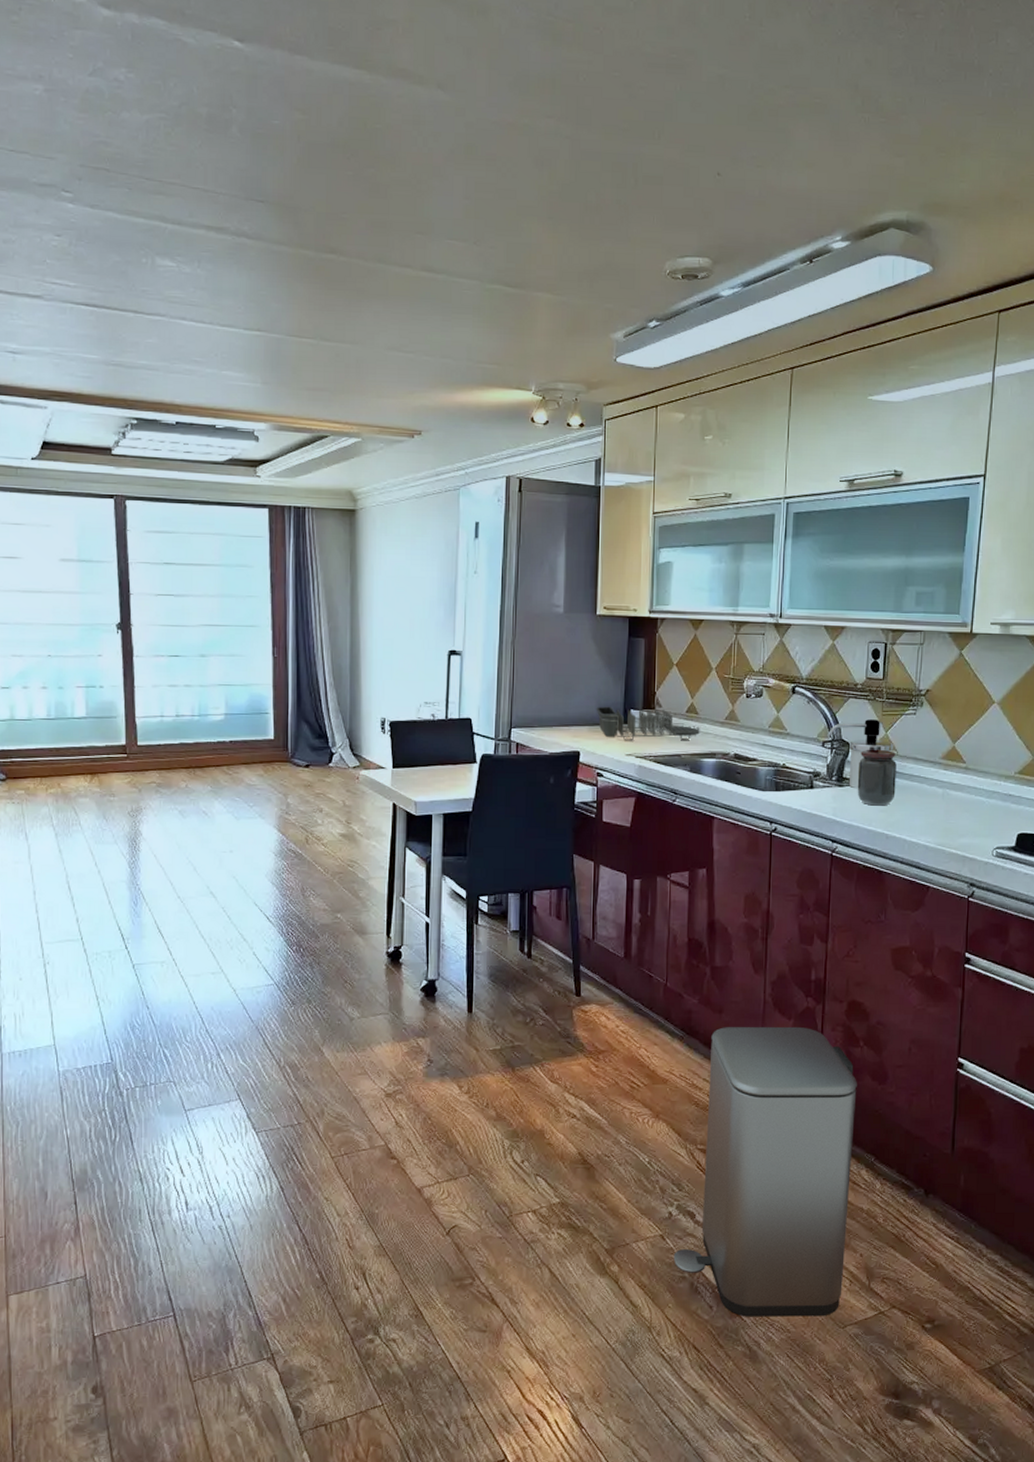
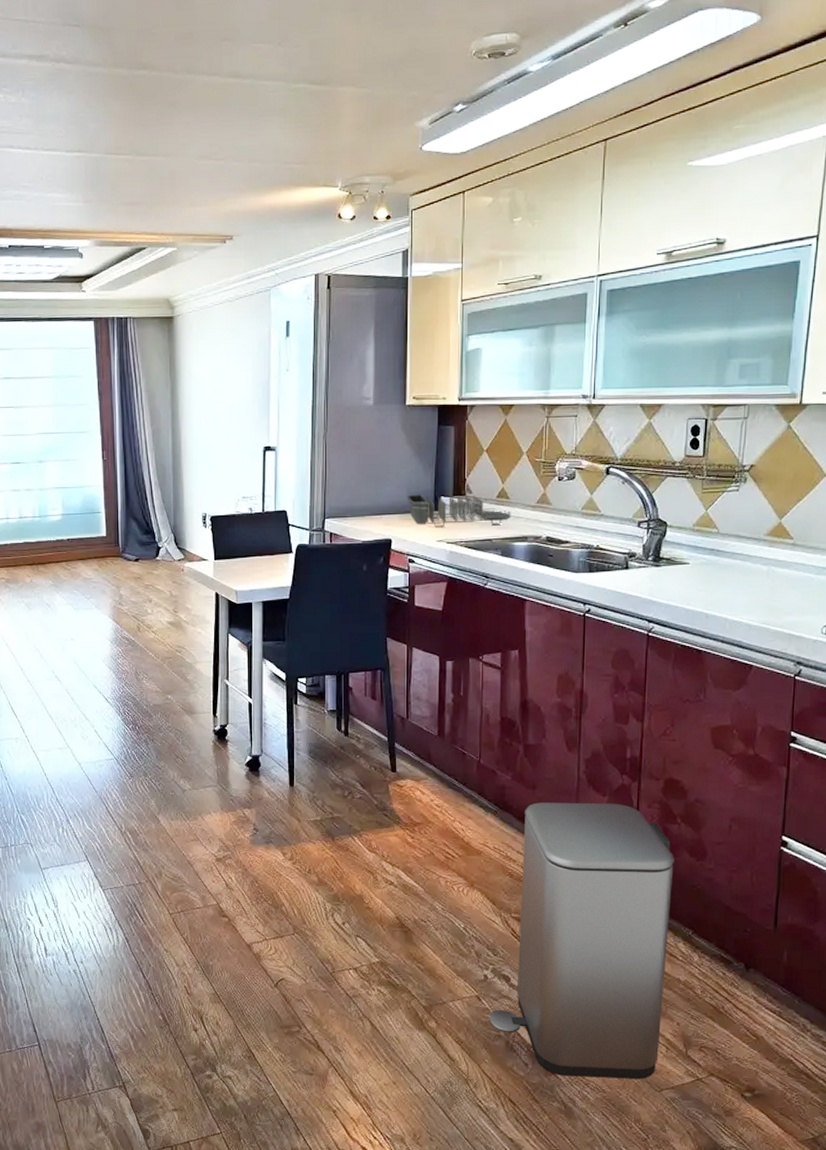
soap dispenser: present [827,719,893,789] -> none [643,498,714,569]
jar: present [857,749,896,806] -> none [675,527,717,585]

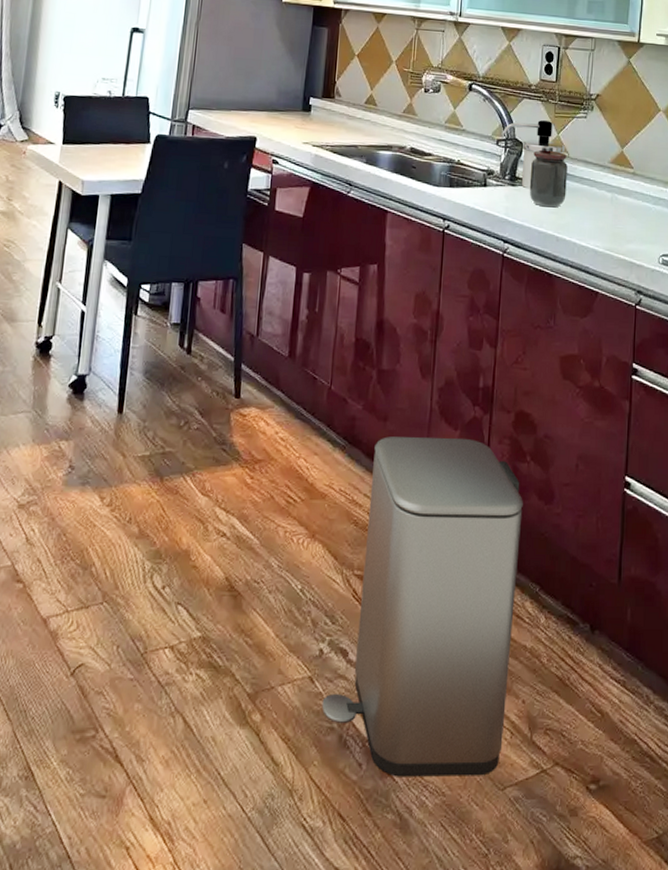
dish rack: present [407,494,511,528] -> none [275,92,378,131]
soap dispenser: none [643,498,714,569] -> present [502,120,565,189]
jar: none [675,527,717,585] -> present [529,149,568,208]

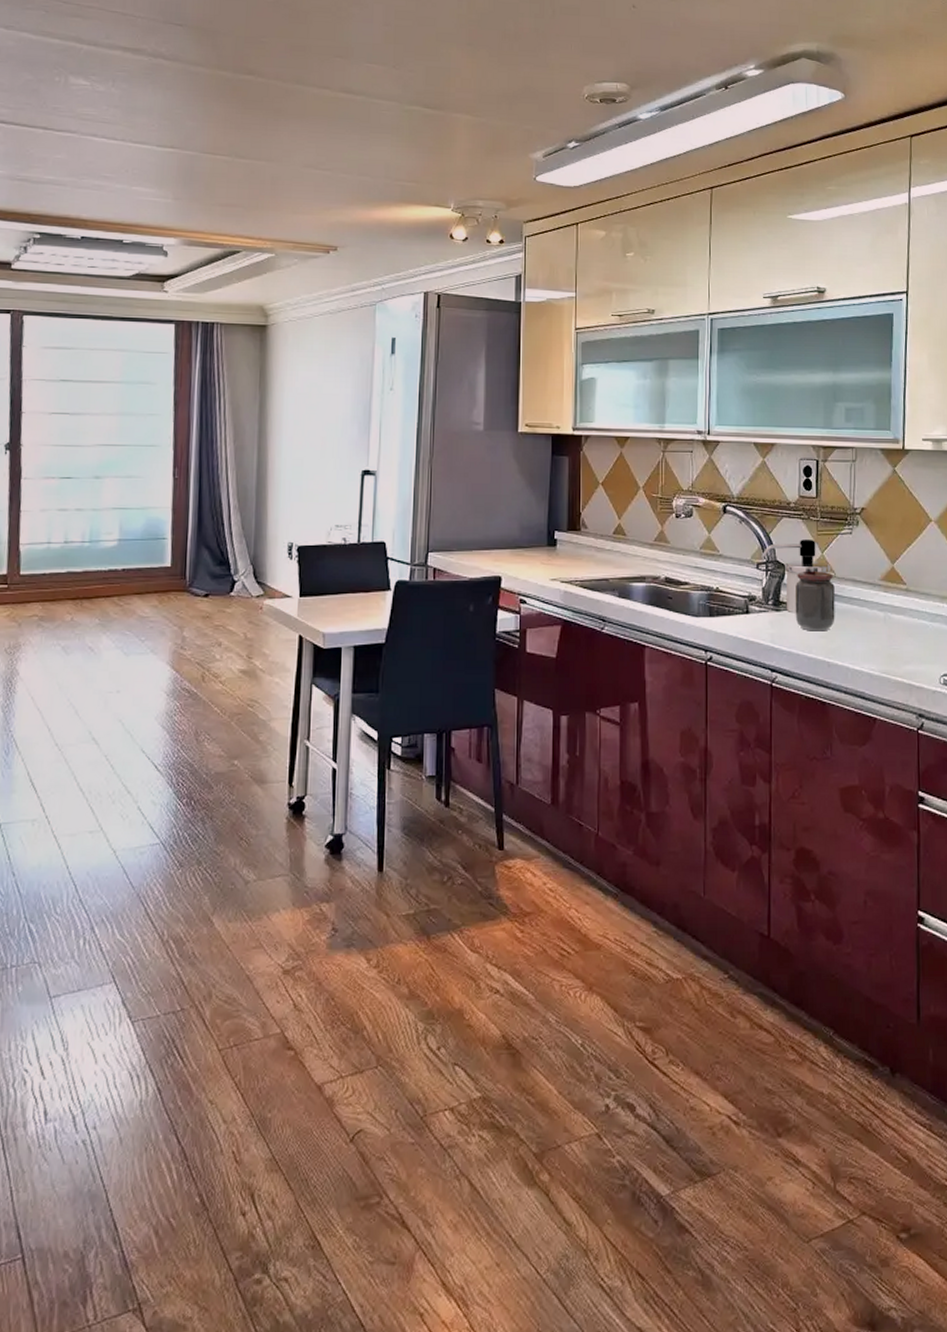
pedal bin: present [321,436,523,777] -> none [611,879,810,1233]

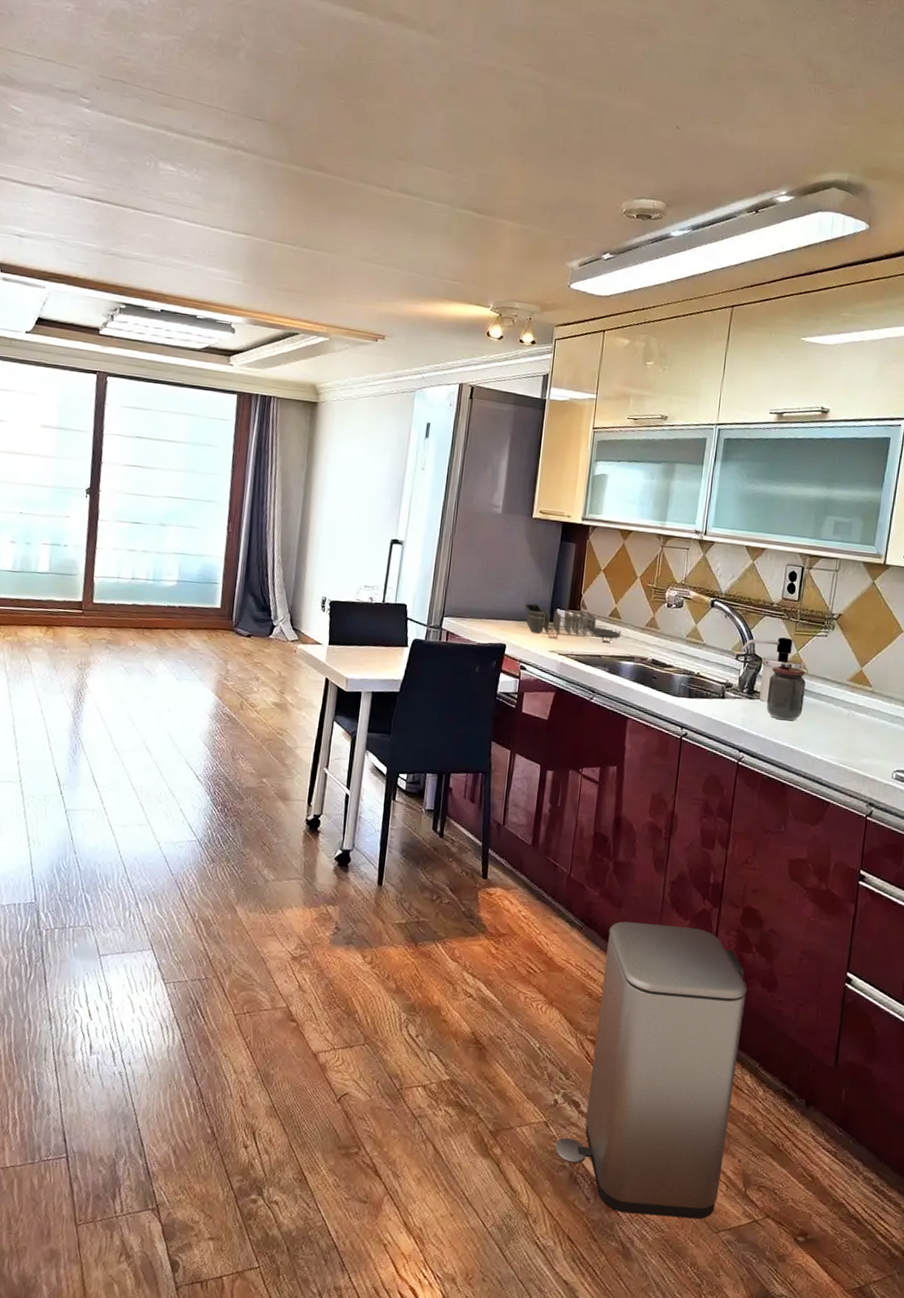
dish rack: none [518,528,628,565] -> present [524,603,621,642]
pedal bin: none [611,879,810,1233] -> present [555,921,747,1219]

